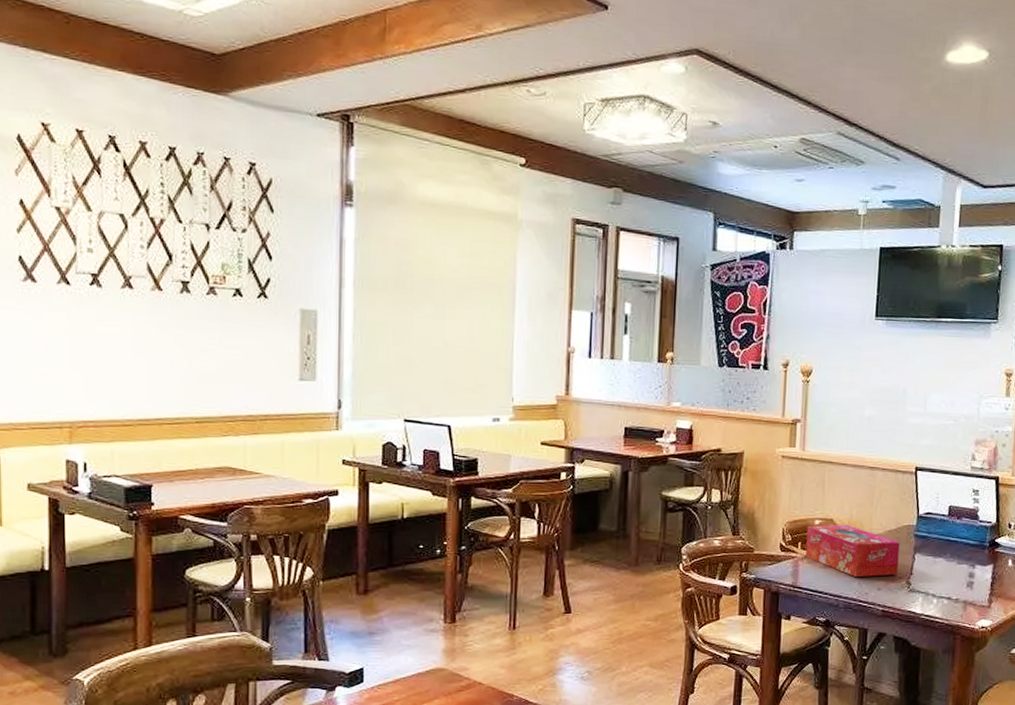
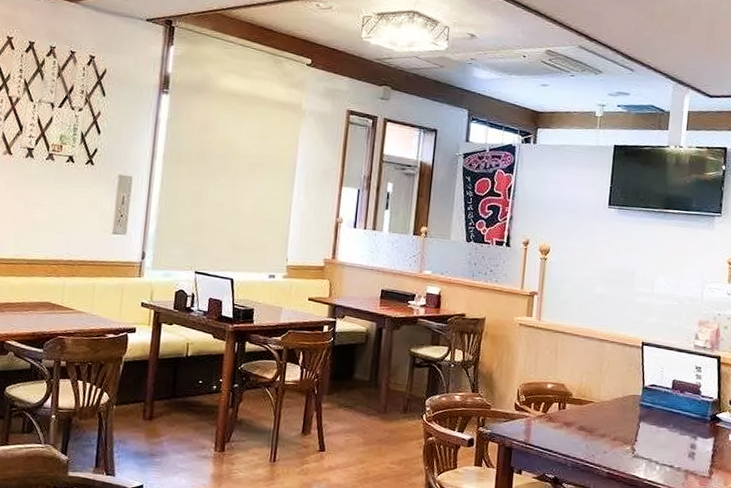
tissue box: present [805,524,900,578] -> none [537,388,626,441]

